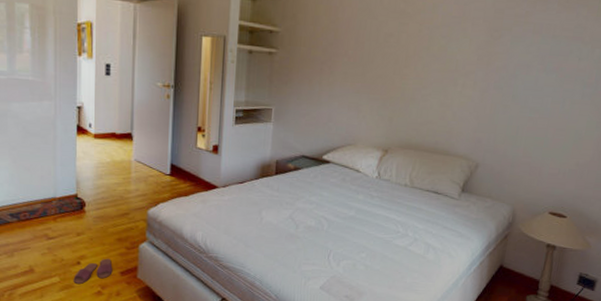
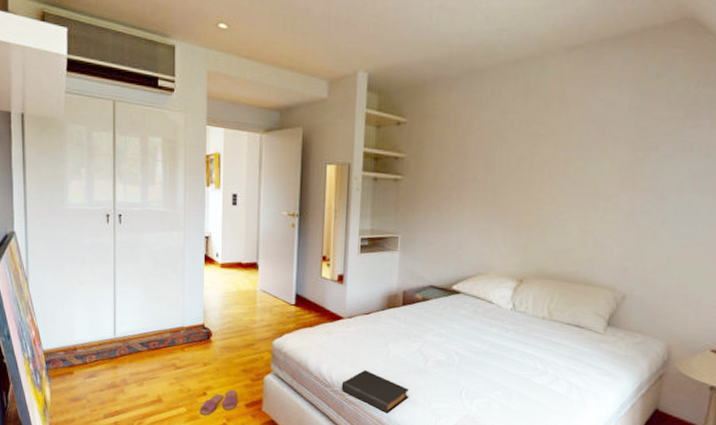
book: none [215,235,281,277] -> present [341,369,410,414]

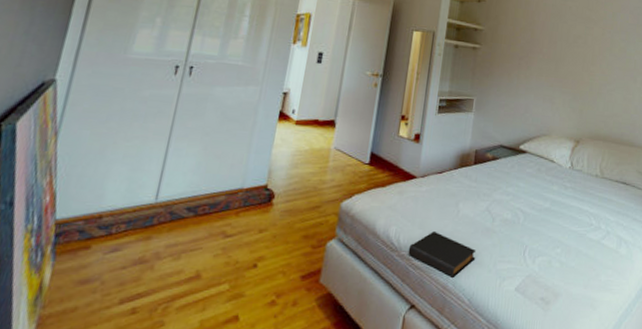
slippers: present [199,389,238,416] -> none [245,259,293,293]

